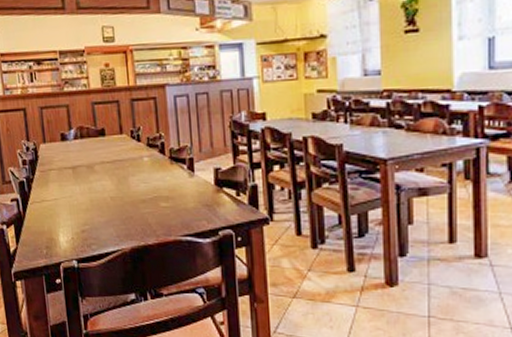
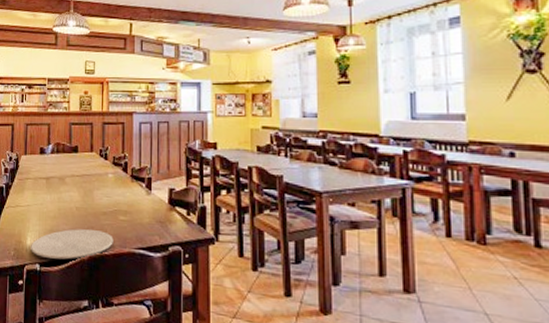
plate: none [64,220,157,254] -> present [31,229,113,260]

